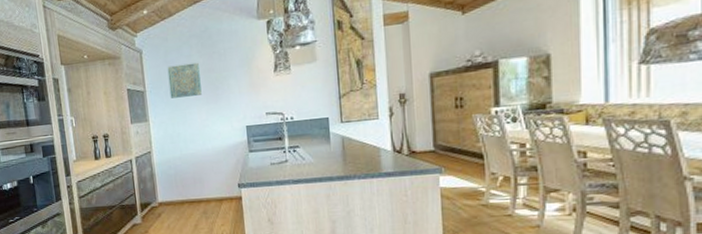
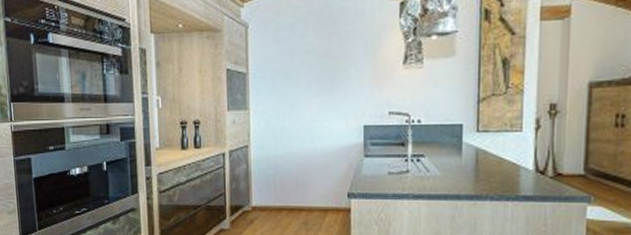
wall art: present [167,62,202,99] -> none [276,44,315,85]

